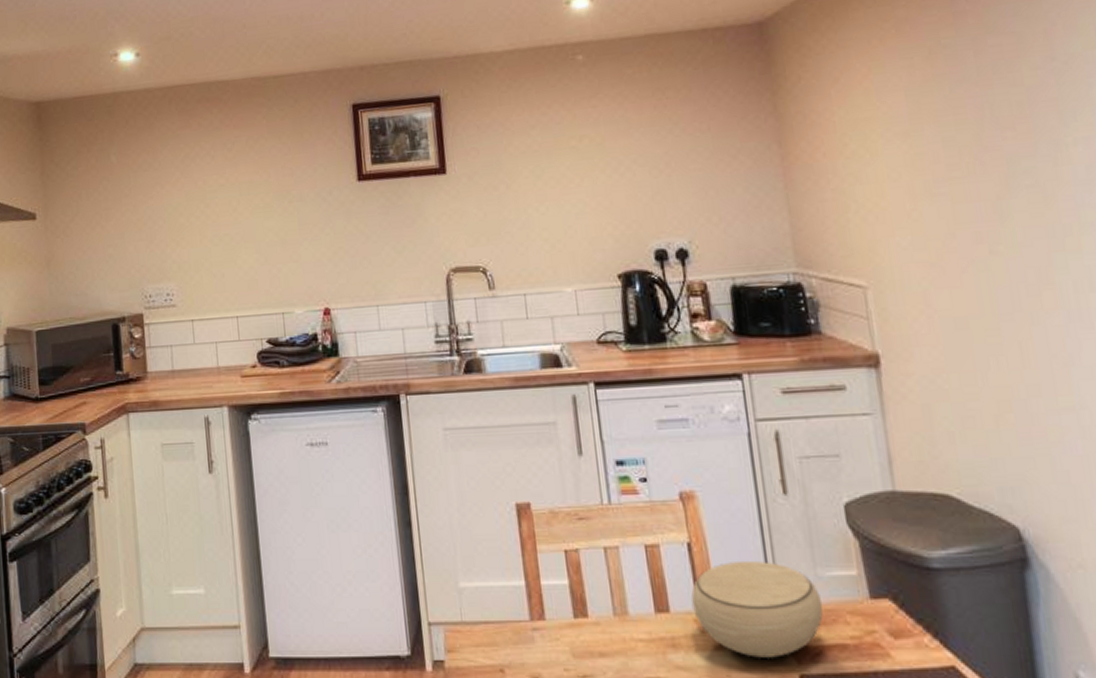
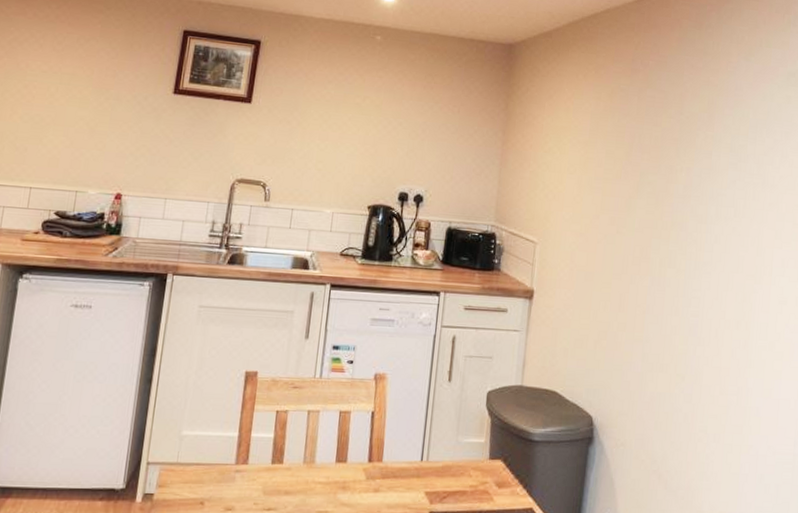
bowl: present [691,560,823,658] -> none [364,427,457,499]

